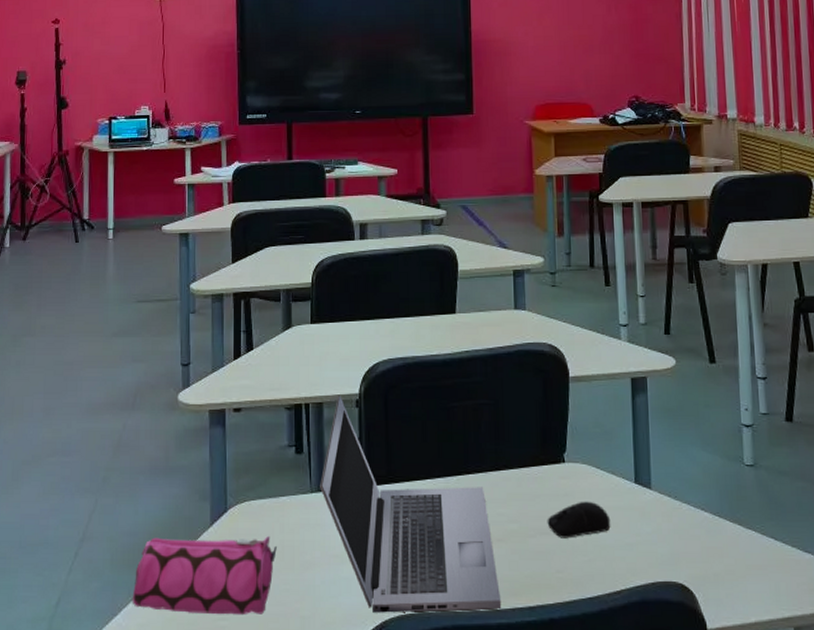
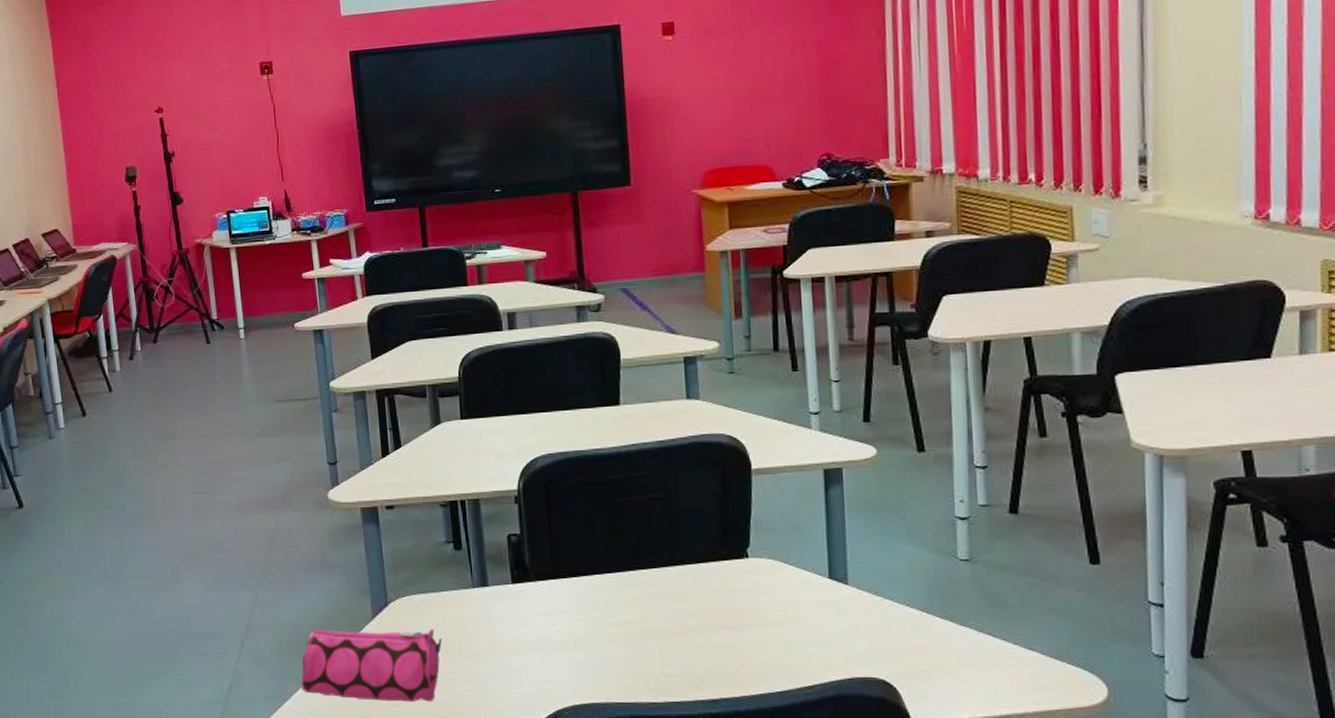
laptop: present [320,396,502,613] -> none [482,492,682,703]
computer mouse: present [547,501,611,539] -> none [729,596,802,634]

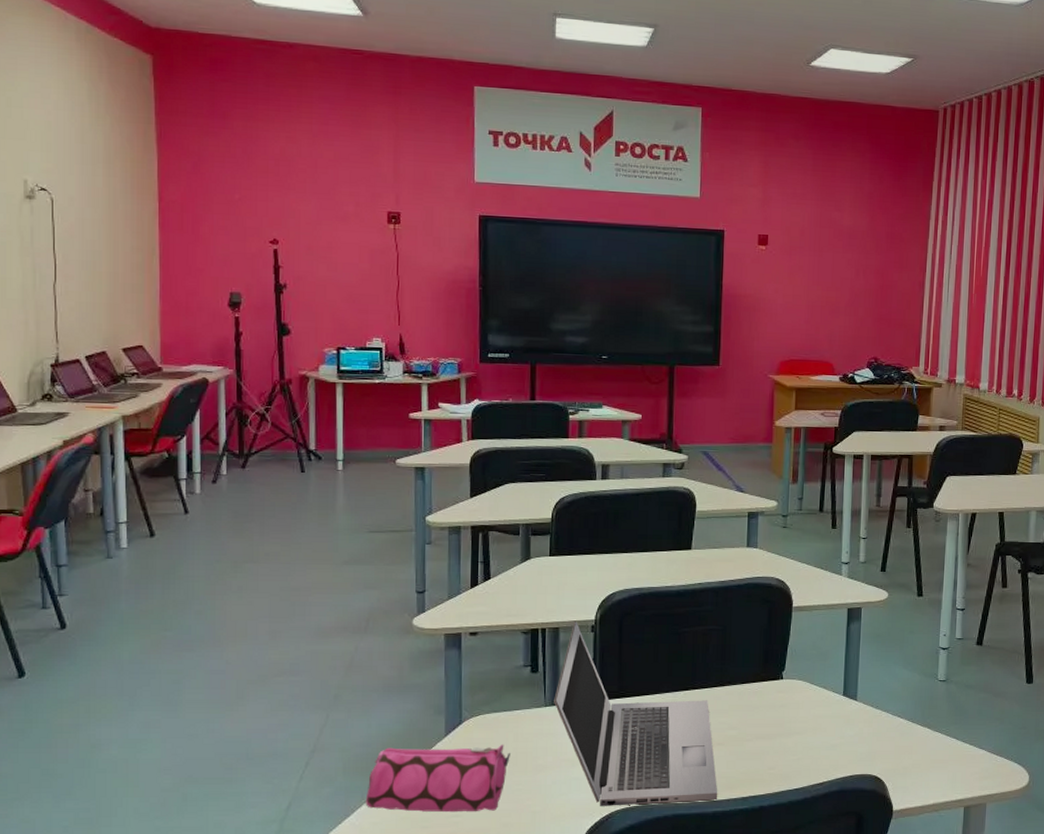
laptop: none [482,492,682,703] -> present [554,622,718,806]

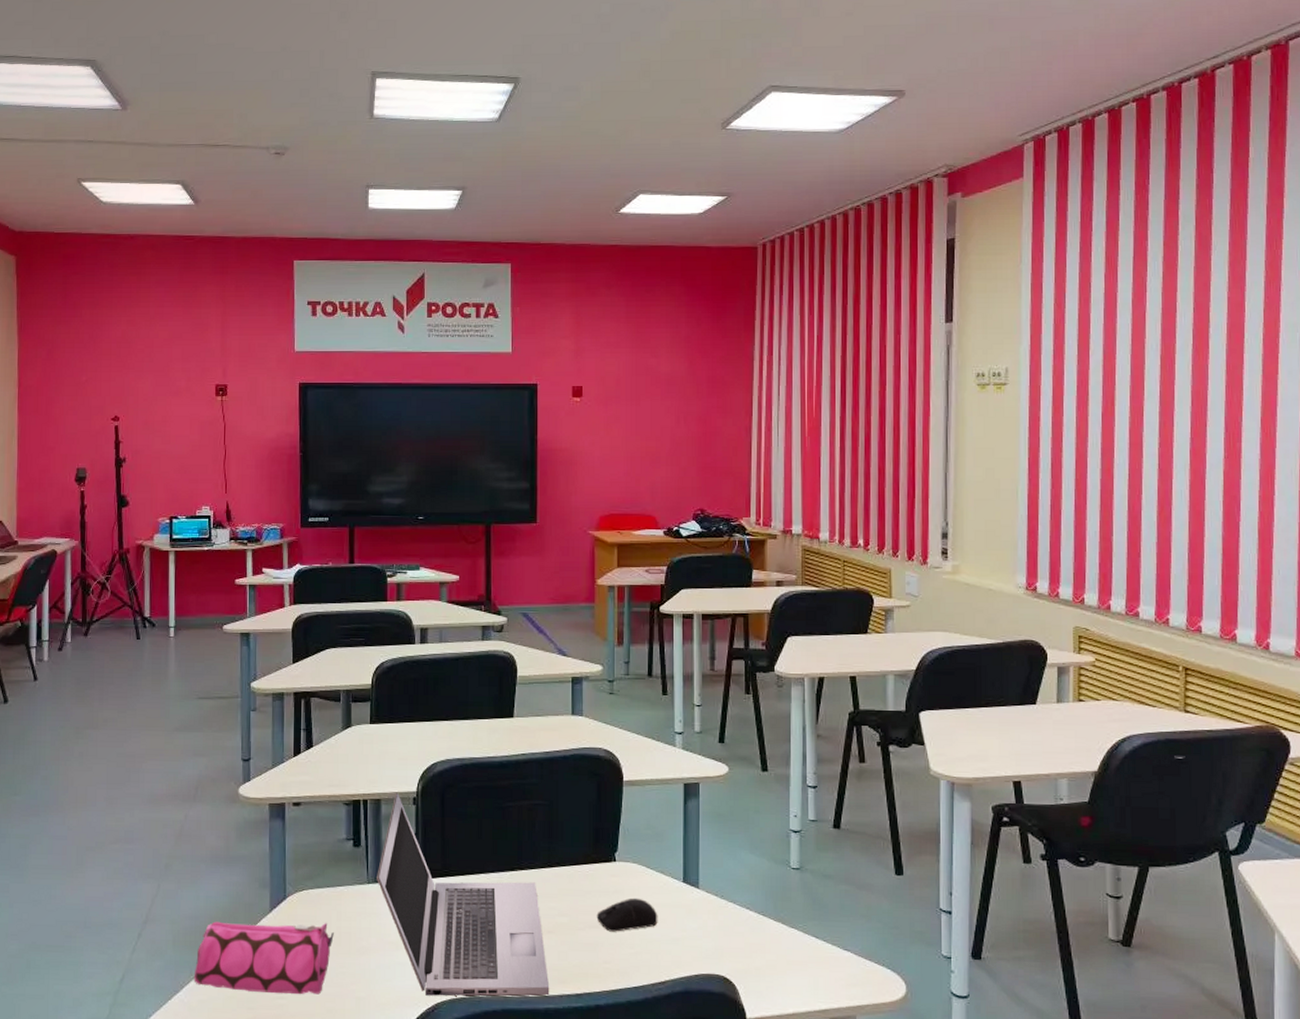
computer mouse: none [763,711,820,742] -> present [596,897,658,932]

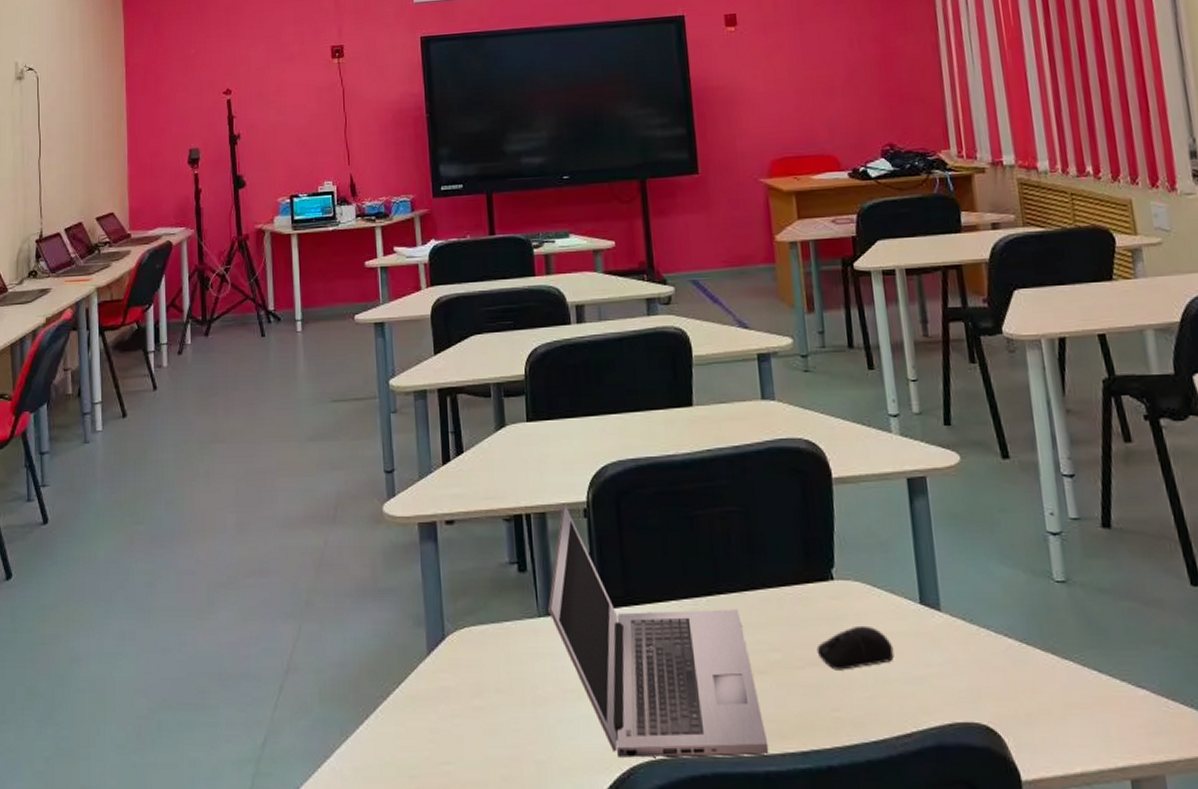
pencil case: present [193,921,334,995] -> none [345,666,504,759]

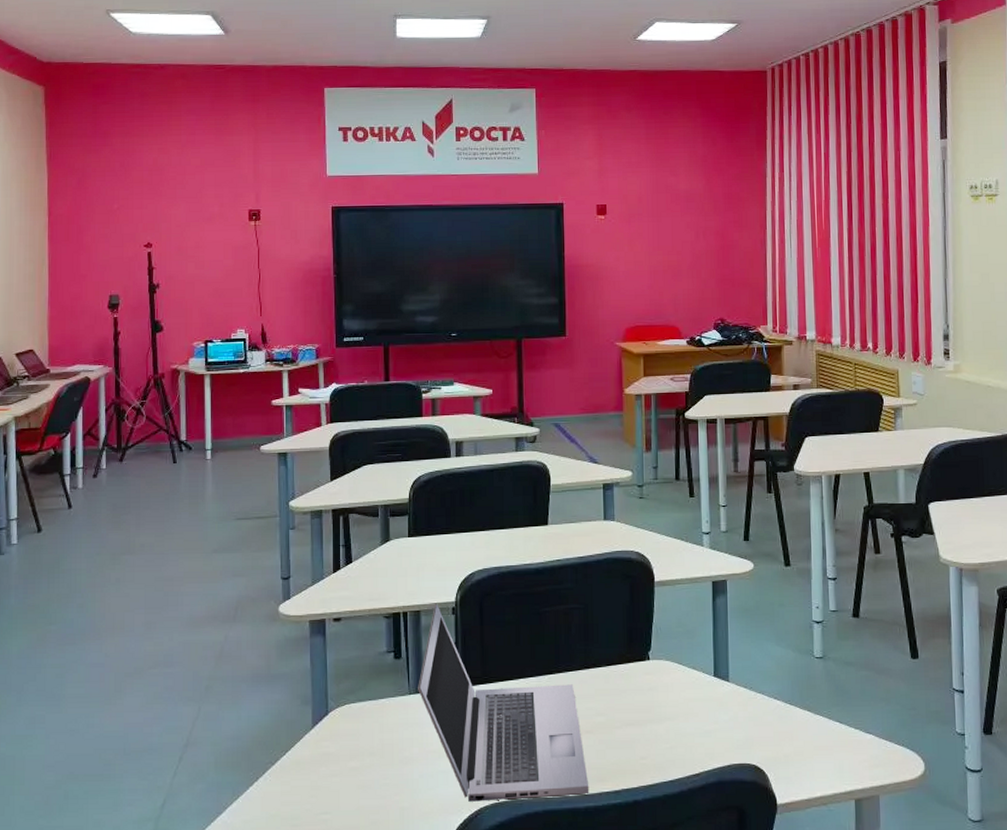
computer mouse: present [816,625,895,670] -> none [632,694,691,728]

